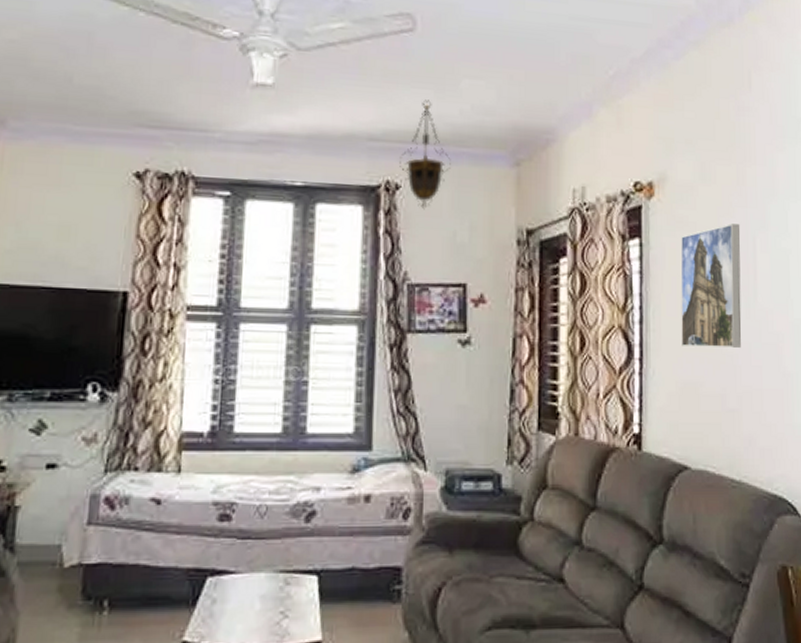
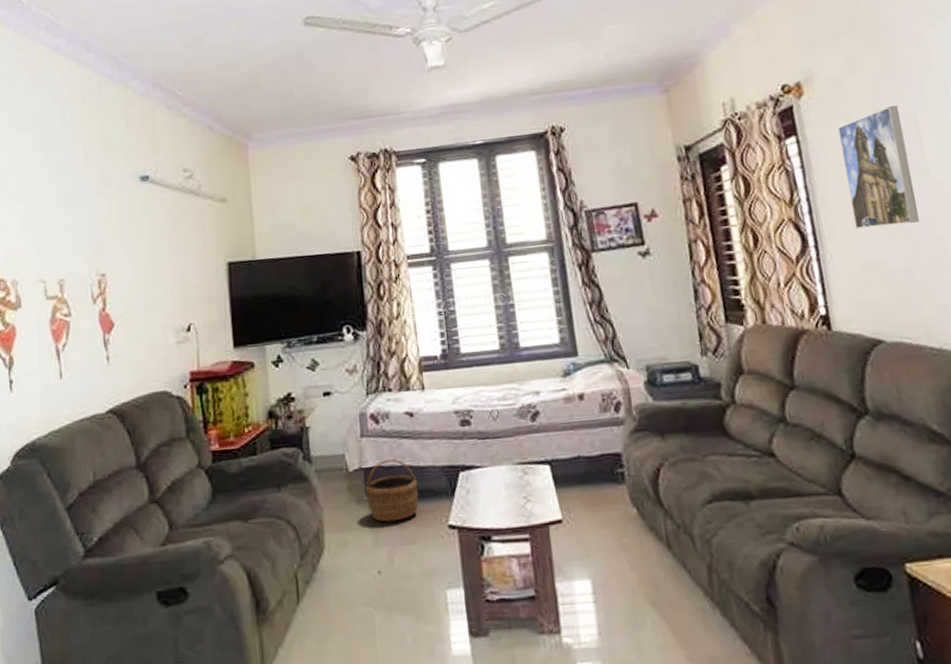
wicker basket: none [82,554,152,635] -> present [365,458,419,522]
hanging lantern: present [399,99,451,210] -> none [560,50,606,145]

